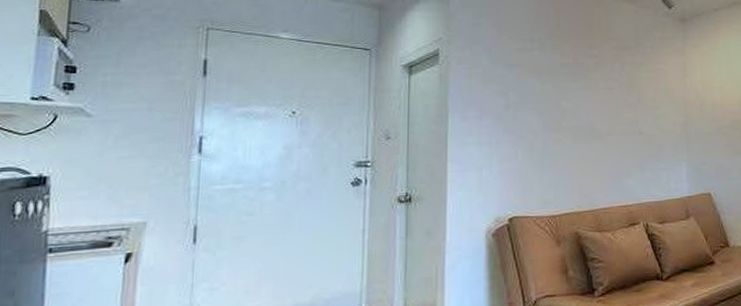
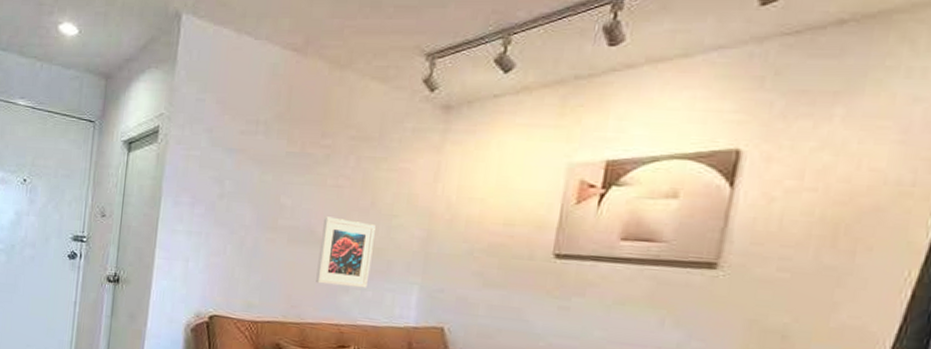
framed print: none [601,114,646,173] -> present [316,216,376,288]

